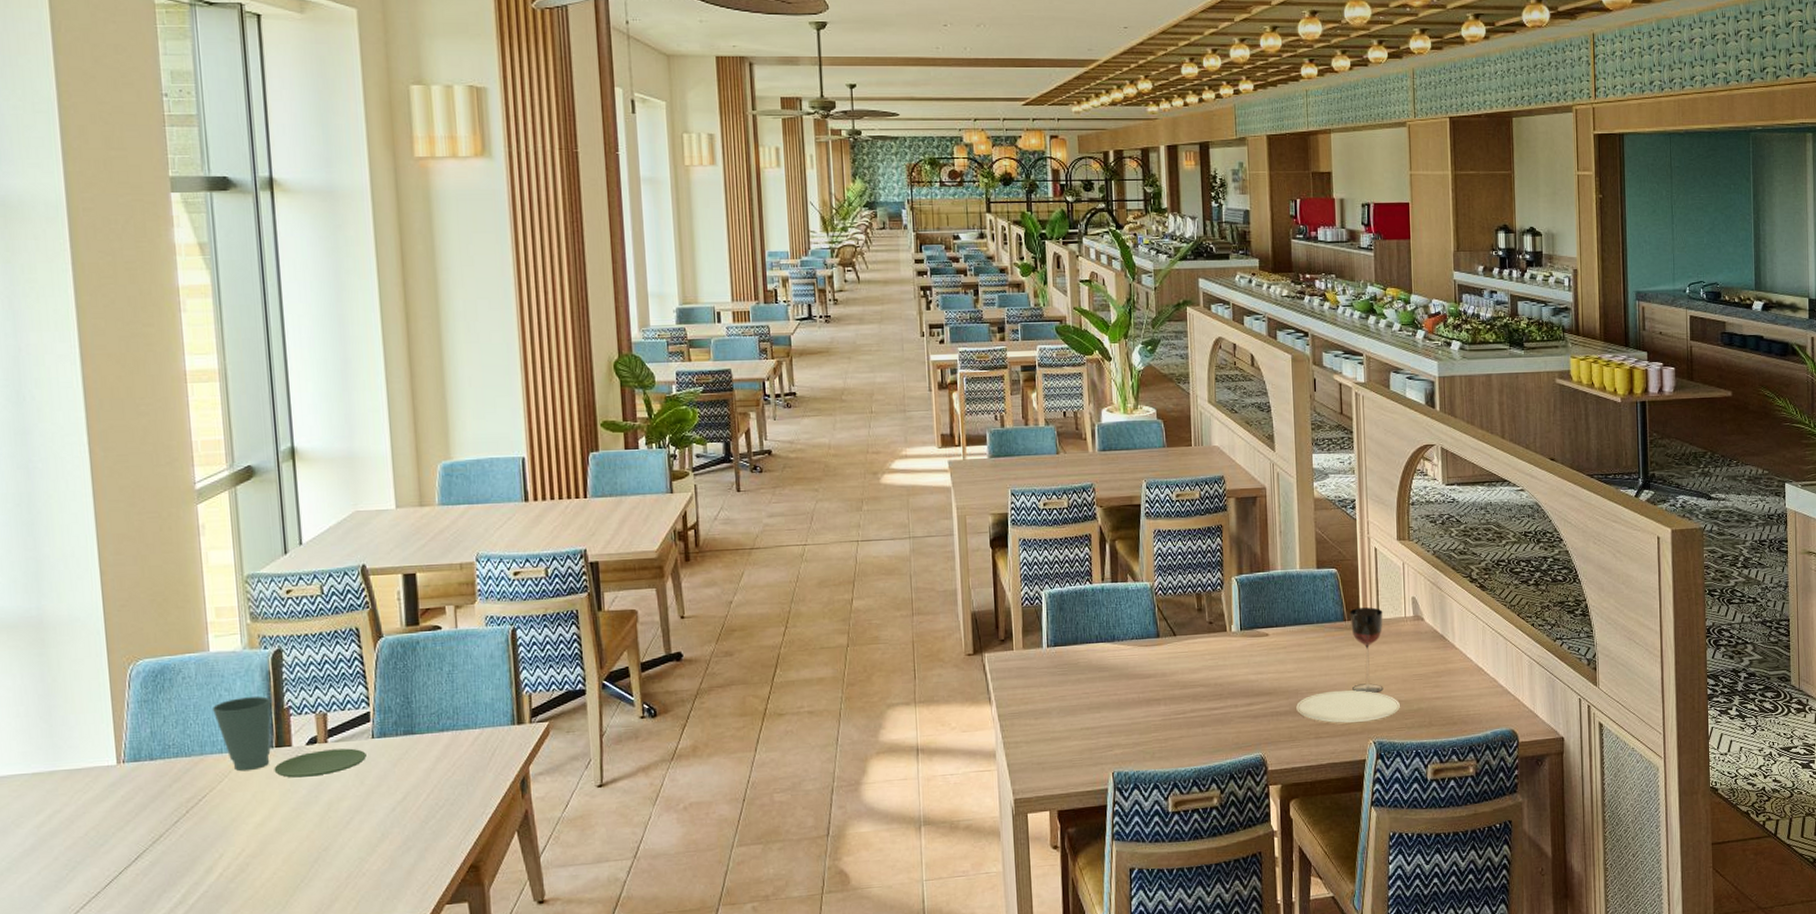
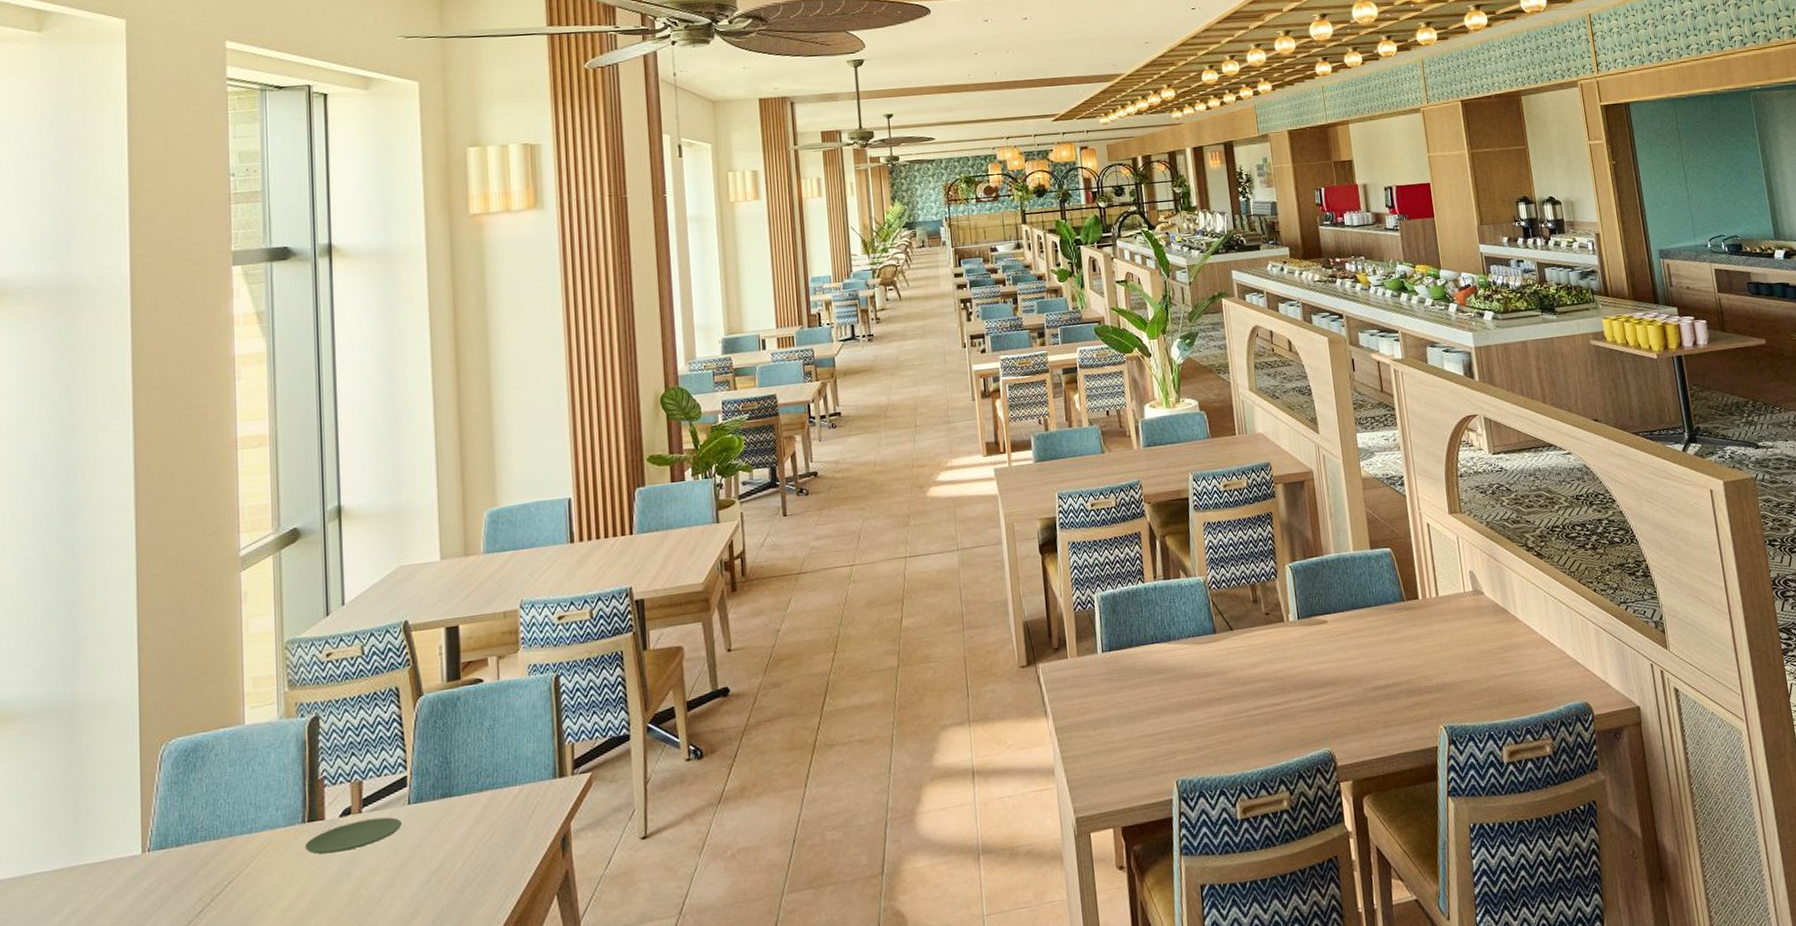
cup: present [211,696,271,772] -> none [243,768,306,852]
plate: present [1296,690,1400,724] -> none [1361,672,1468,711]
wineglass: present [1349,607,1383,693] -> none [1407,584,1448,675]

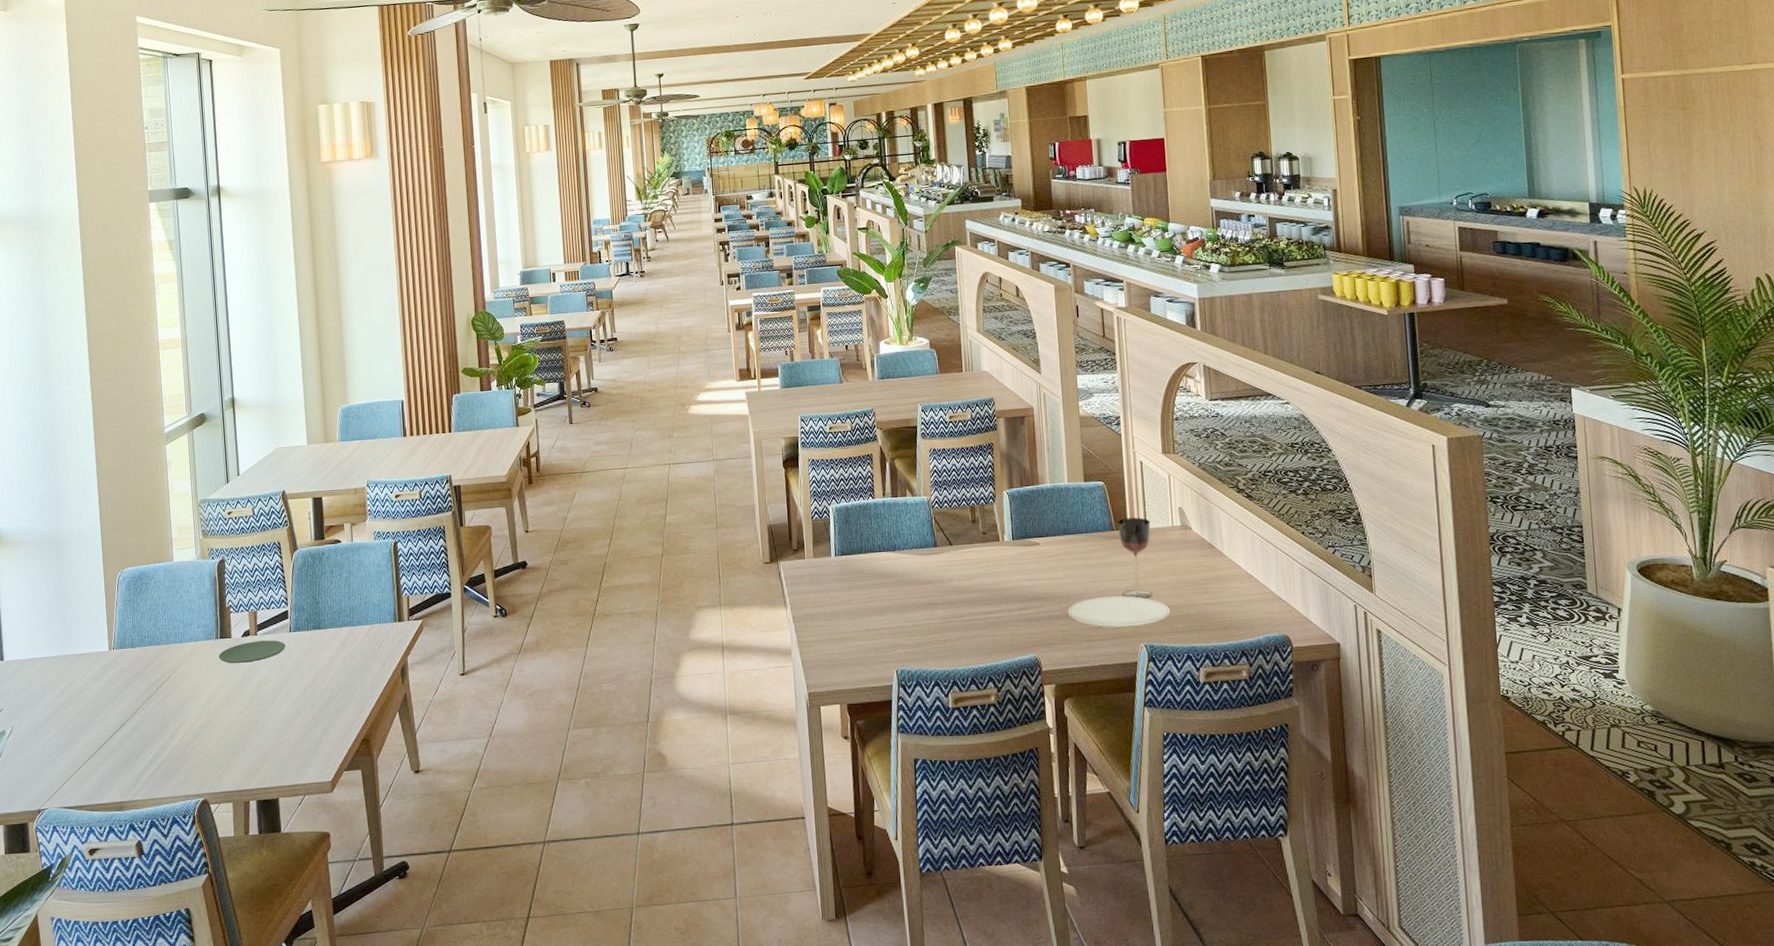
plate: none [1361,672,1468,711] -> present [1068,595,1170,628]
wineglass: none [1407,584,1448,675] -> present [1117,517,1152,599]

